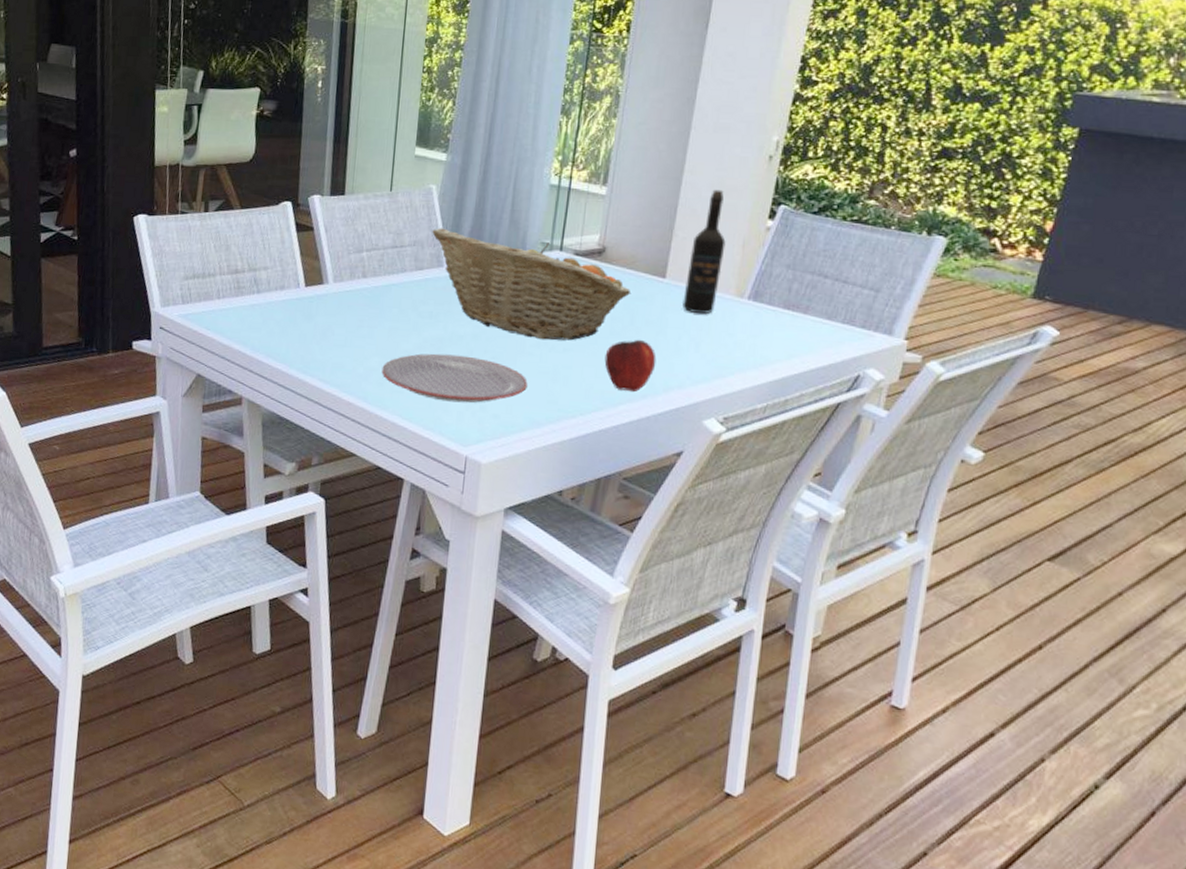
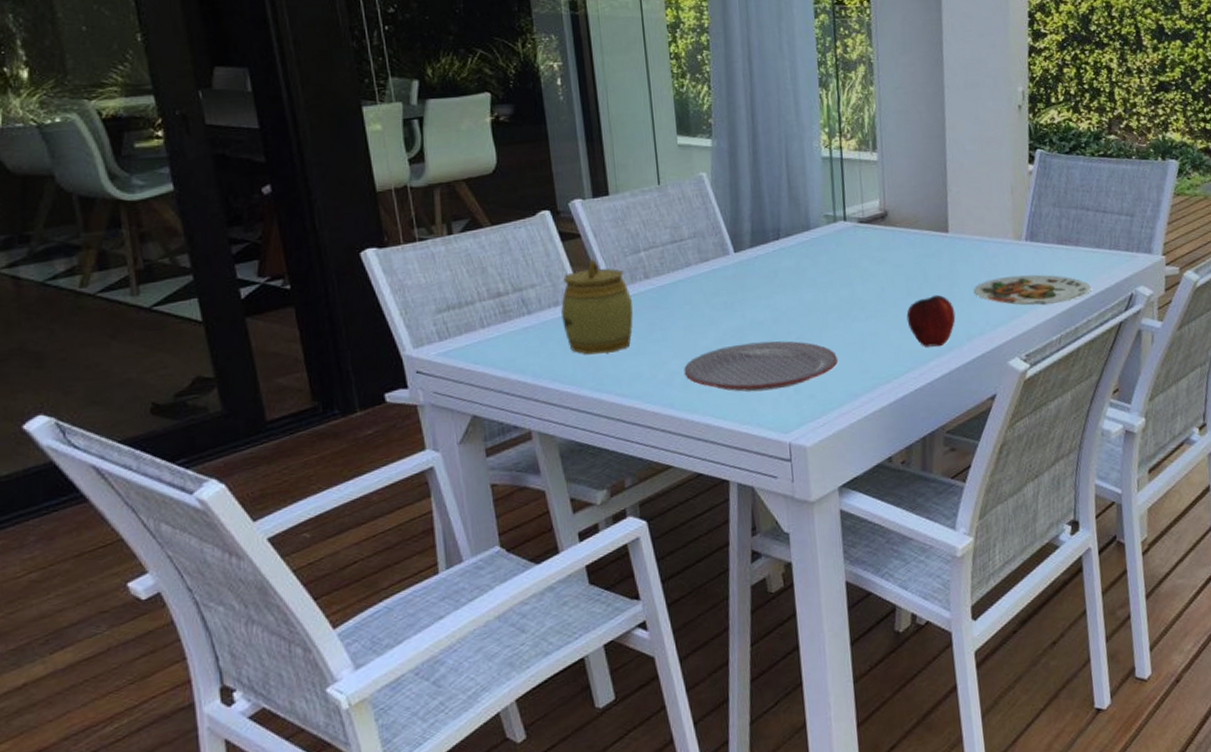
jar: none [284,252,348,340] -> present [561,259,633,355]
fruit basket: present [432,228,632,341] -> none [711,214,920,312]
plate: none [681,333,812,371] -> present [974,274,1091,305]
wine bottle: present [682,189,726,314] -> none [966,142,998,261]

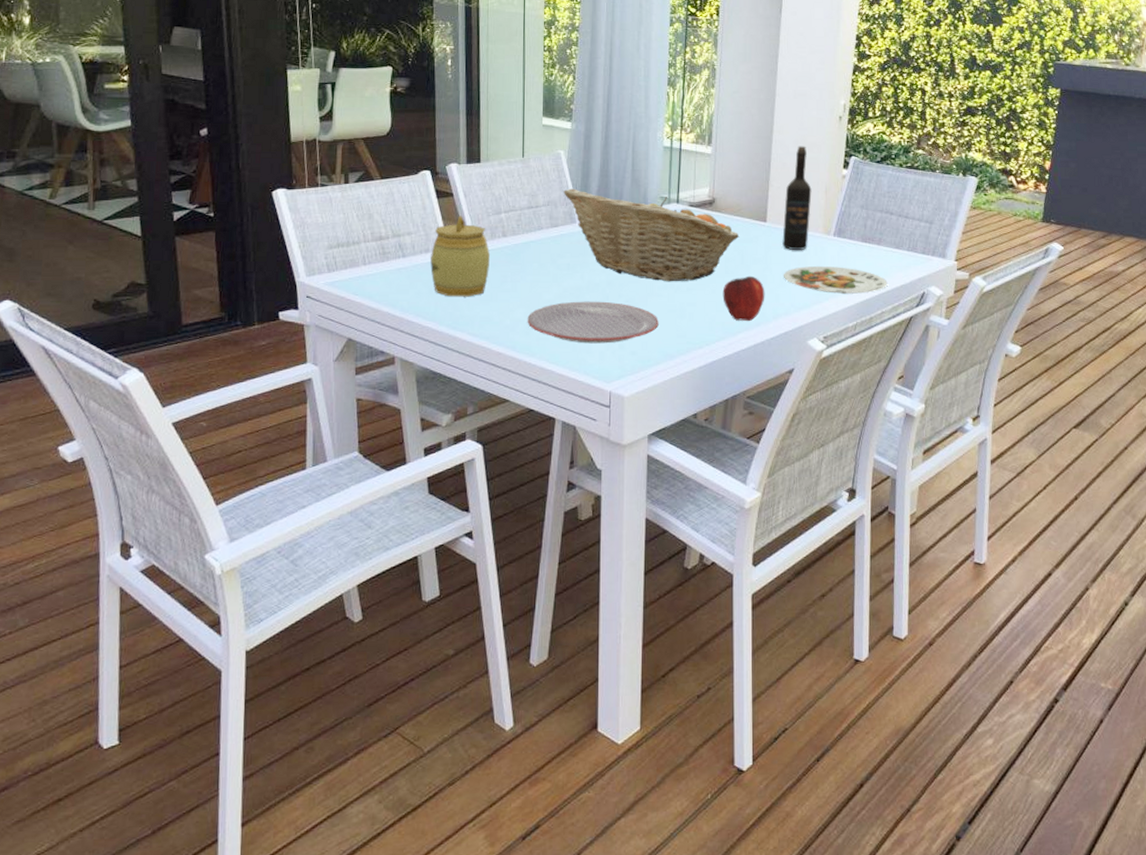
fruit basket: none [711,214,920,312] -> present [563,188,740,282]
wine bottle: none [966,142,998,261] -> present [782,146,812,250]

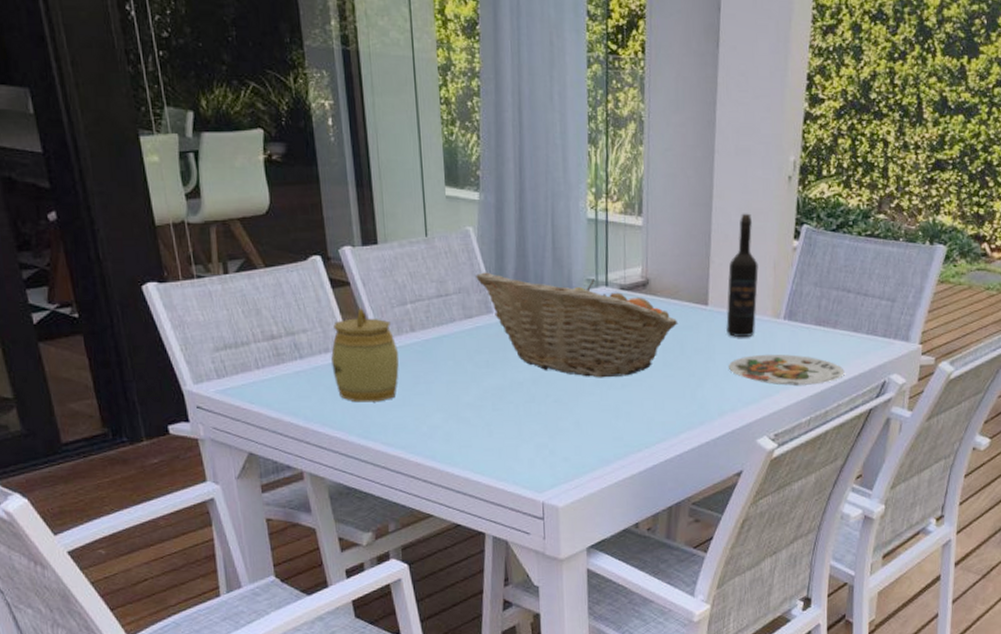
plate: present [527,301,659,344] -> none [446,402,592,450]
apple: present [722,275,765,322] -> none [661,368,709,420]

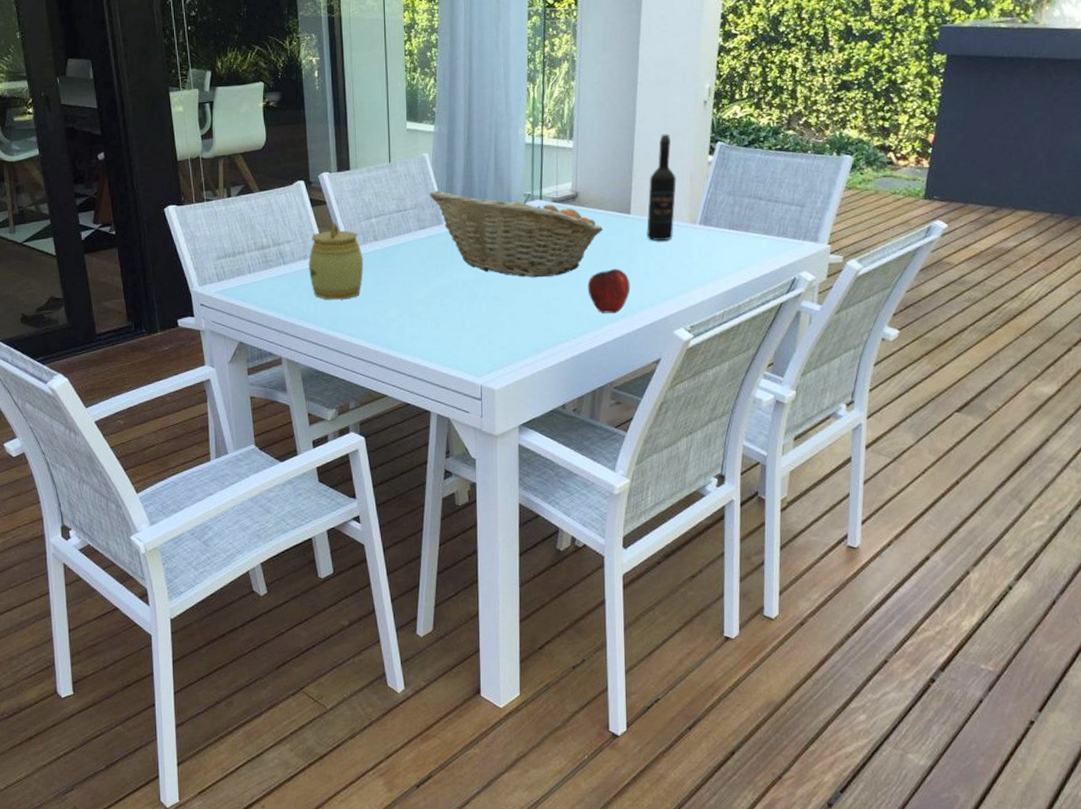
apple: none [661,368,709,420] -> present [587,268,630,314]
plate: present [729,354,845,386] -> none [649,255,756,283]

